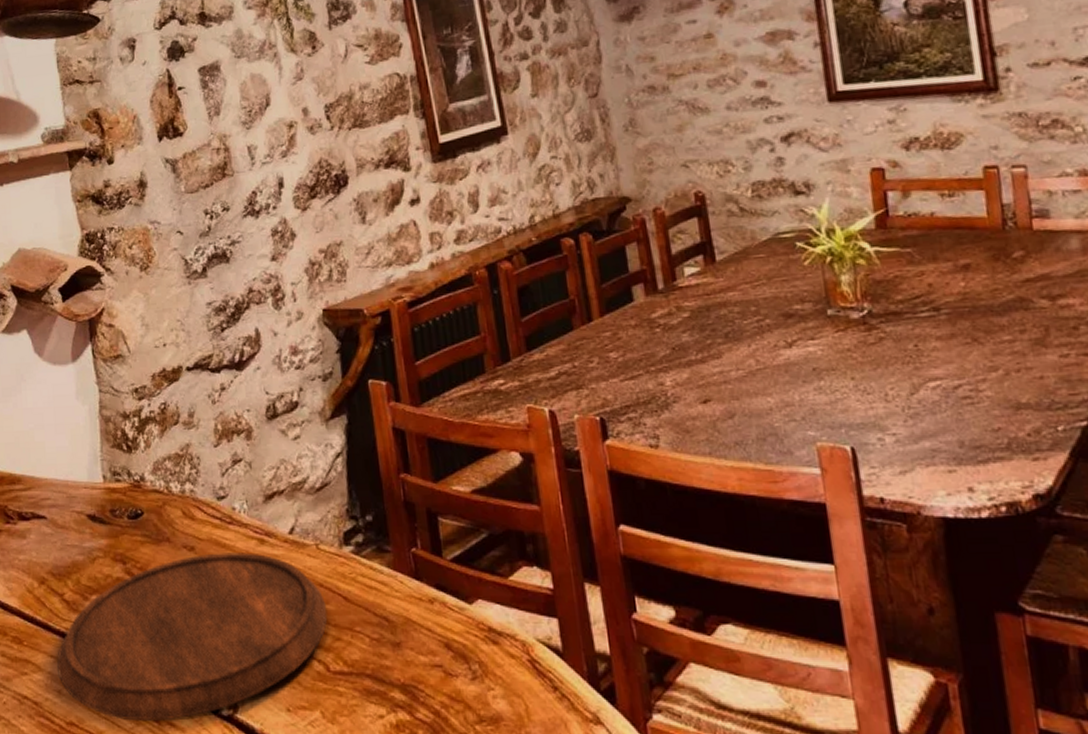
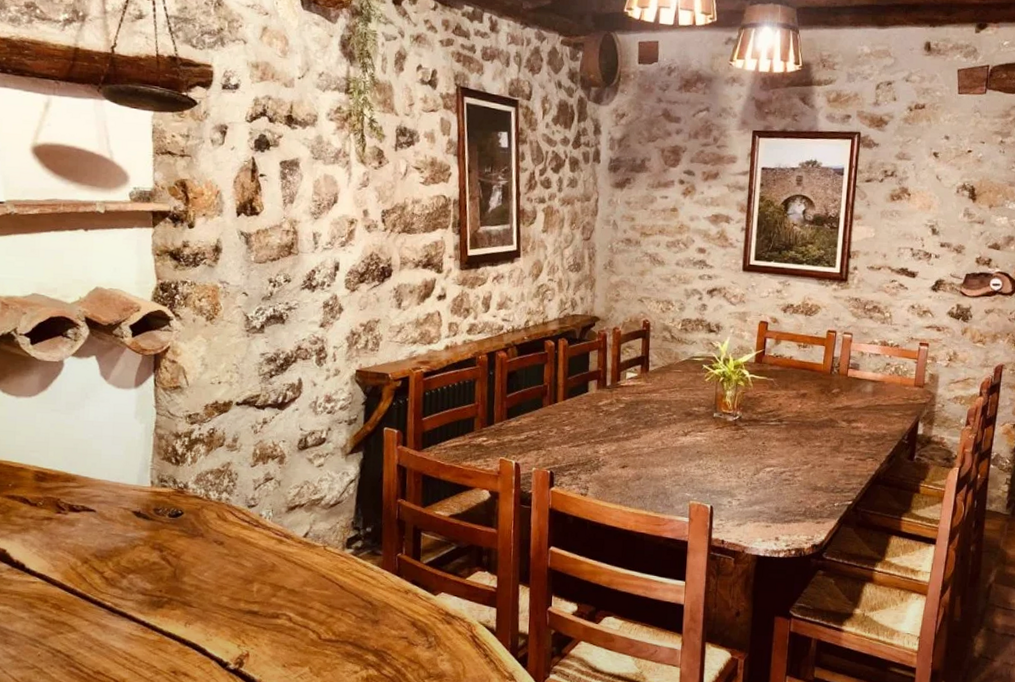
cutting board: present [57,552,328,721] -> none [91,548,326,672]

